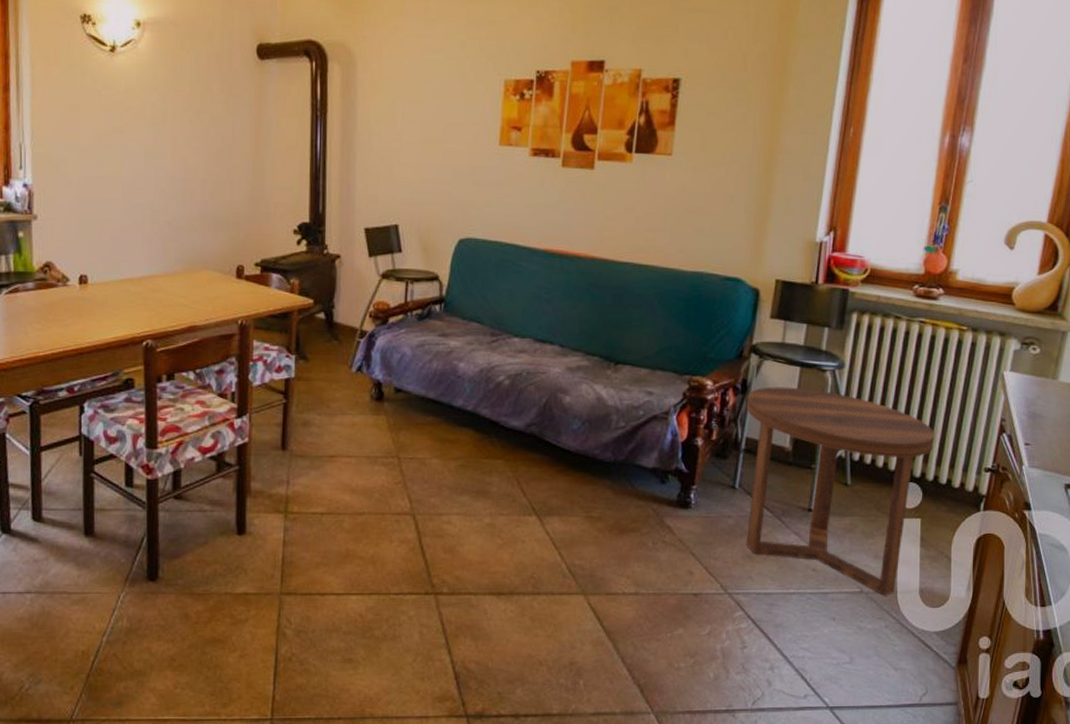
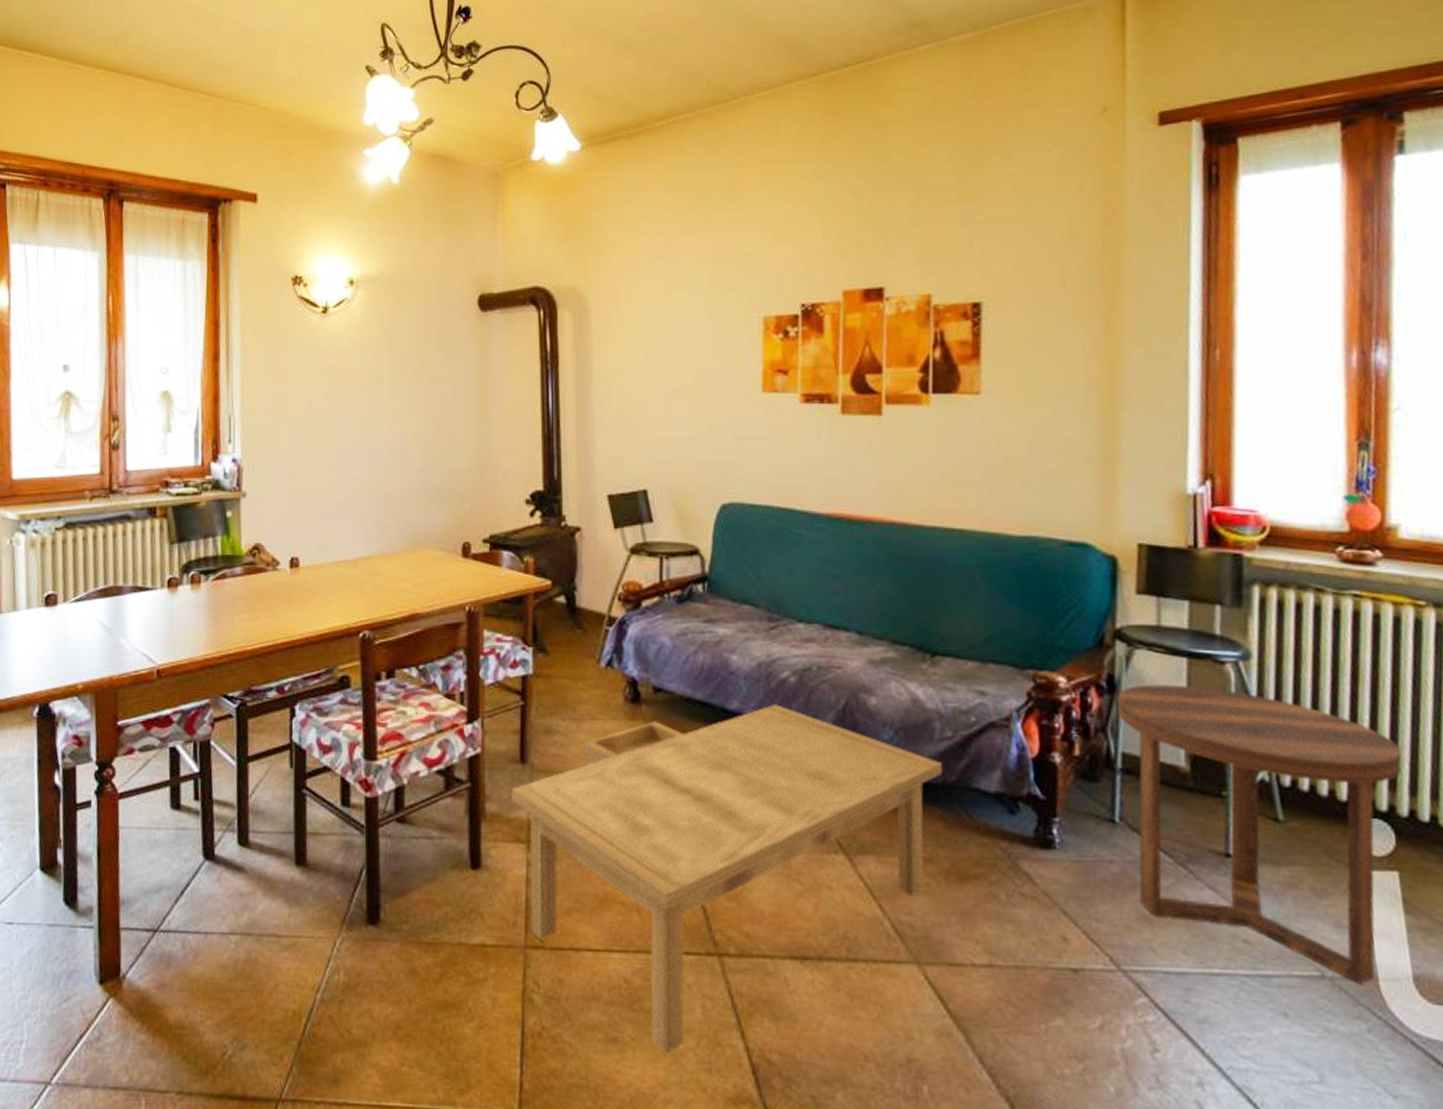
coffee table: none [273,402,616,670] -> present [512,704,943,1056]

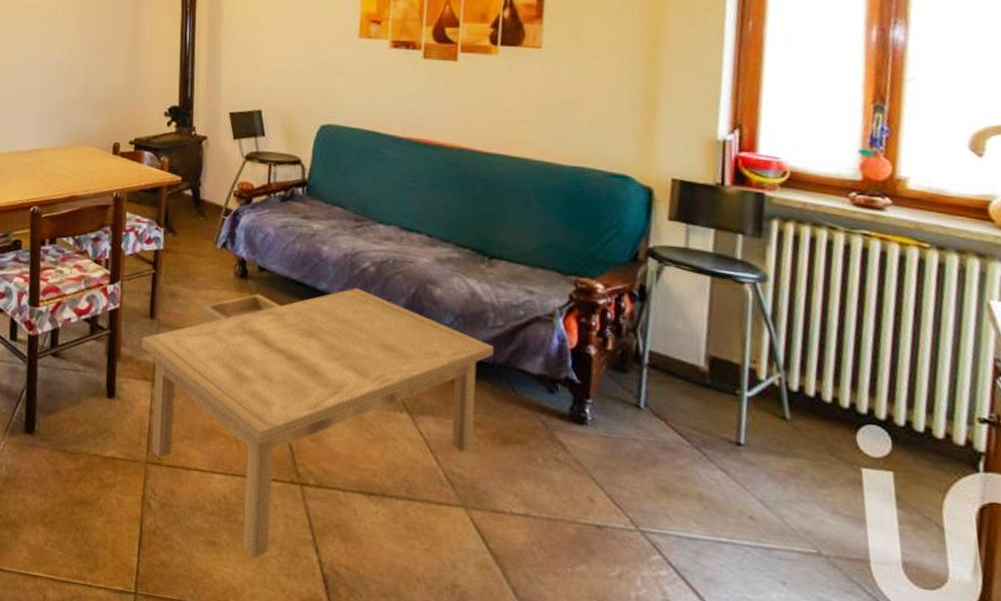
side table: present [1117,684,1402,984] -> none [646,296,901,564]

